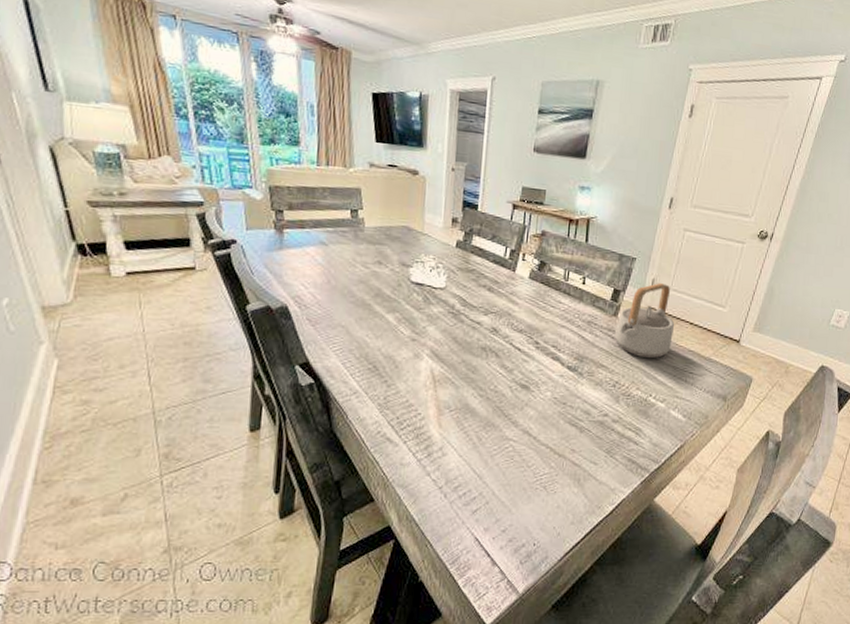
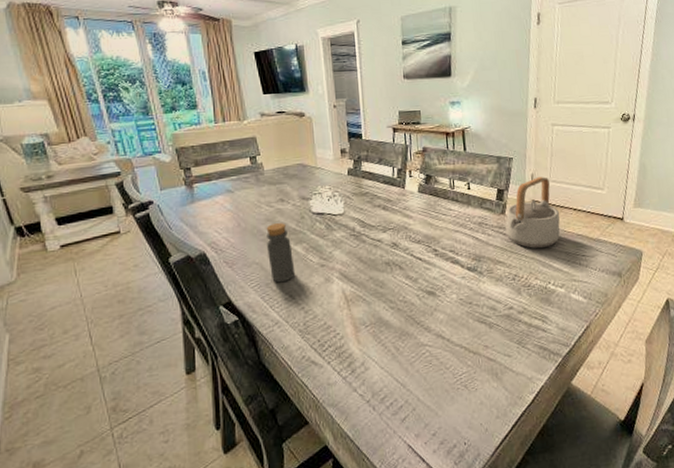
bottle: none [355,286,383,351] -> present [266,223,296,283]

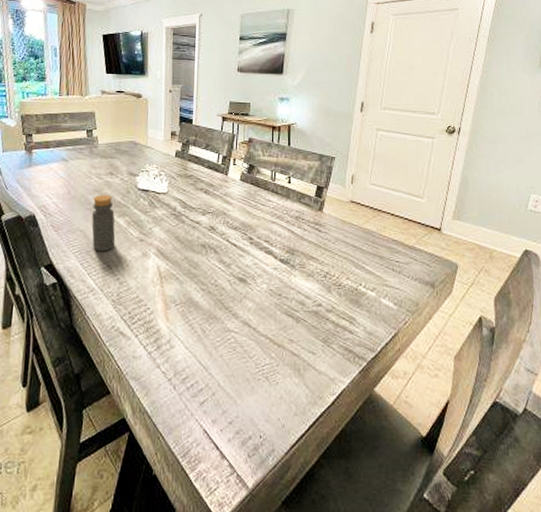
teapot: present [506,177,560,249] -> none [322,179,377,250]

